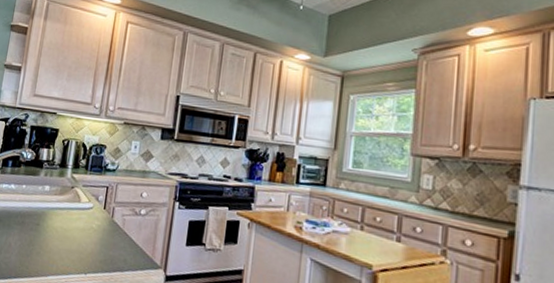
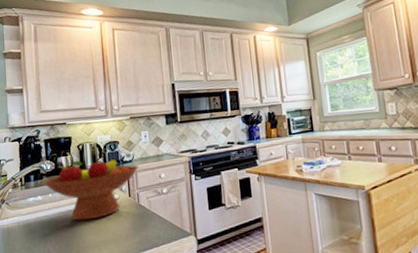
fruit bowl: none [19,152,121,224] -> present [43,158,139,221]

